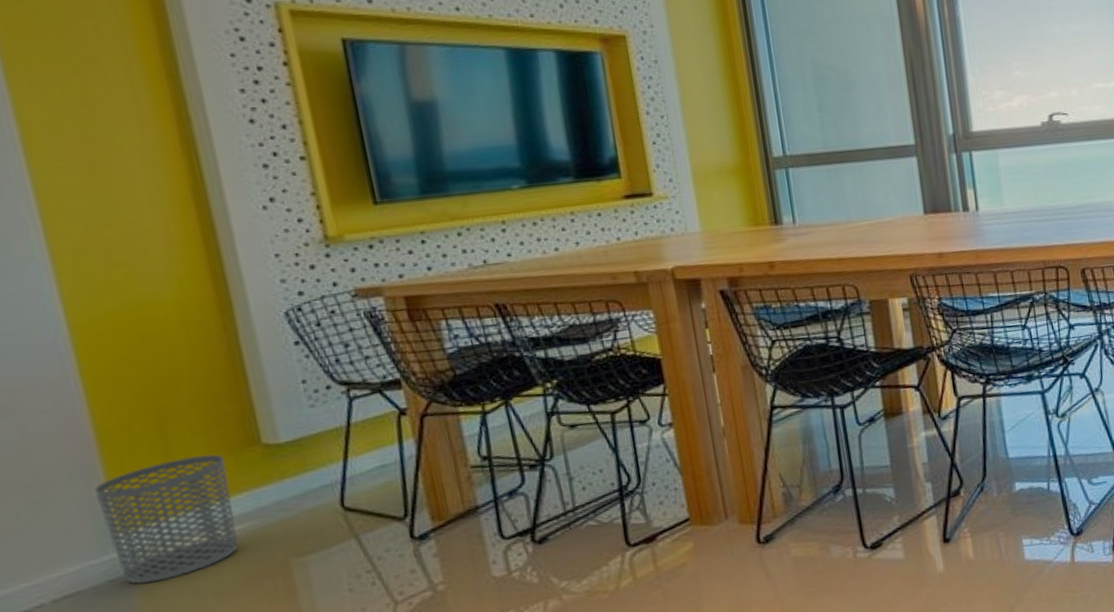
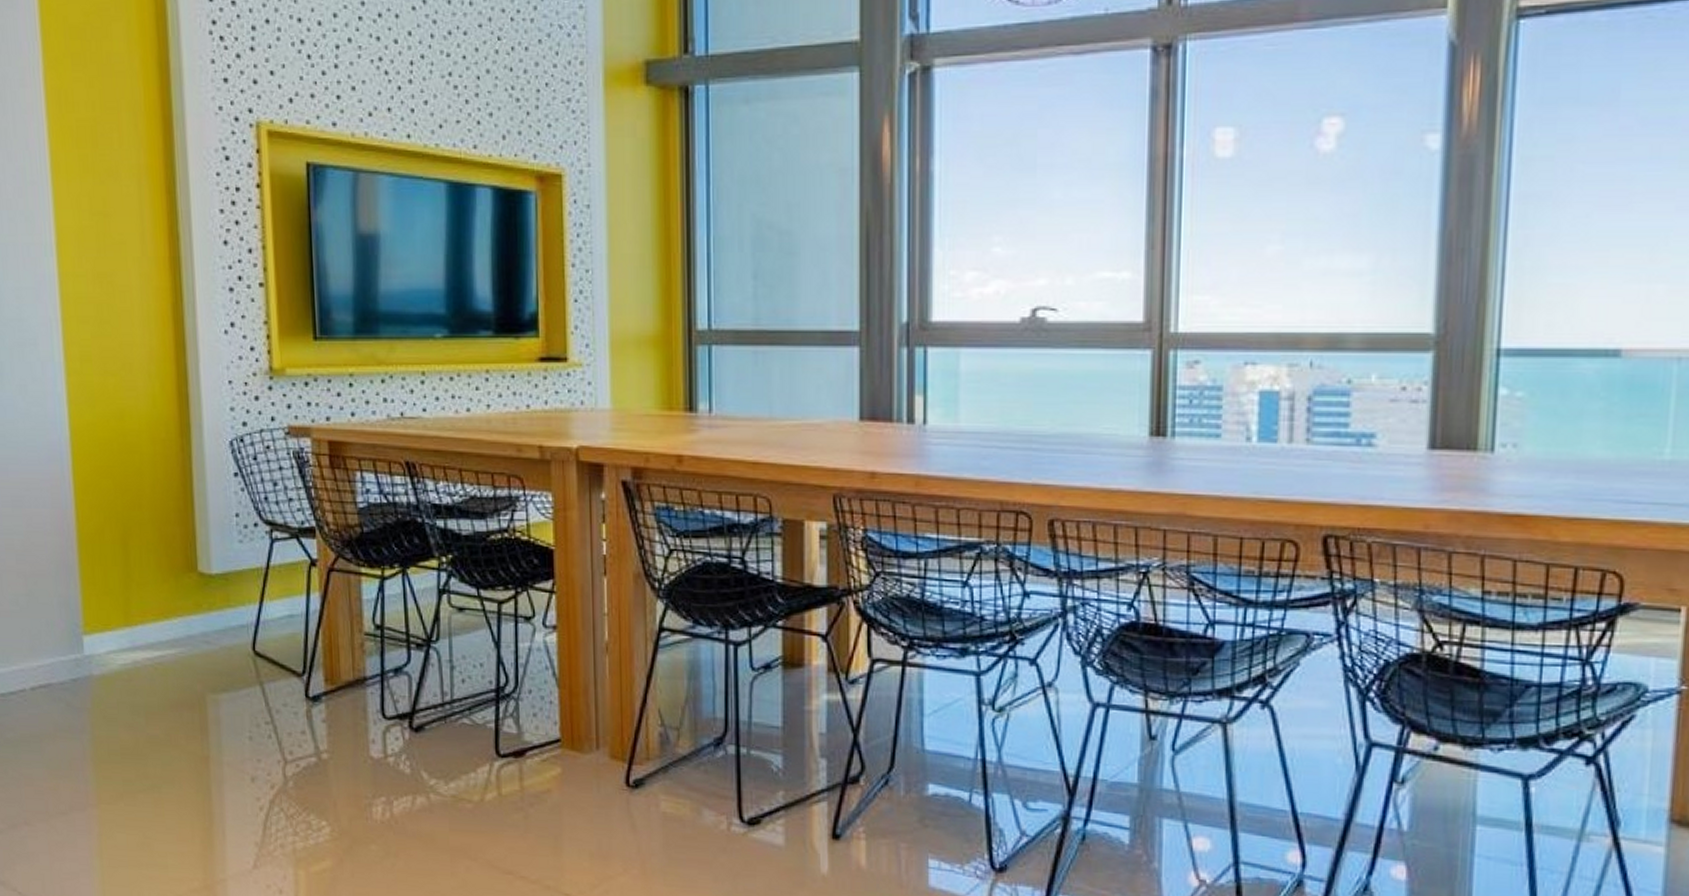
waste bin: present [95,454,239,584] -> none [71,573,169,690]

